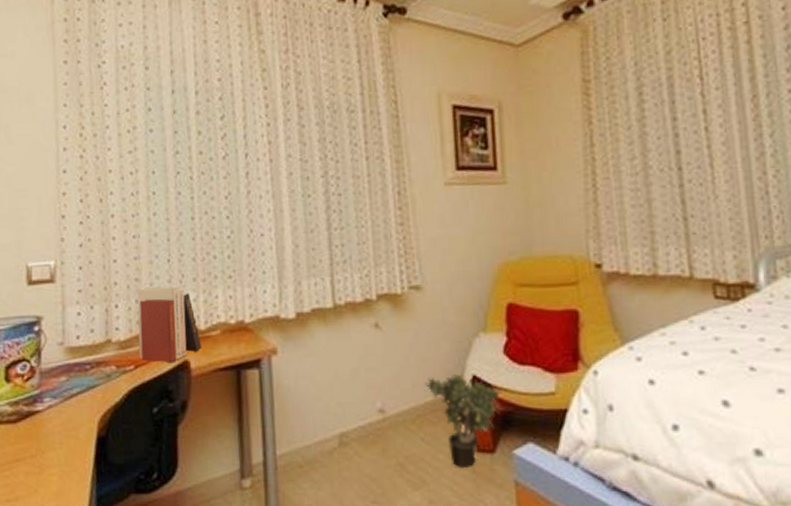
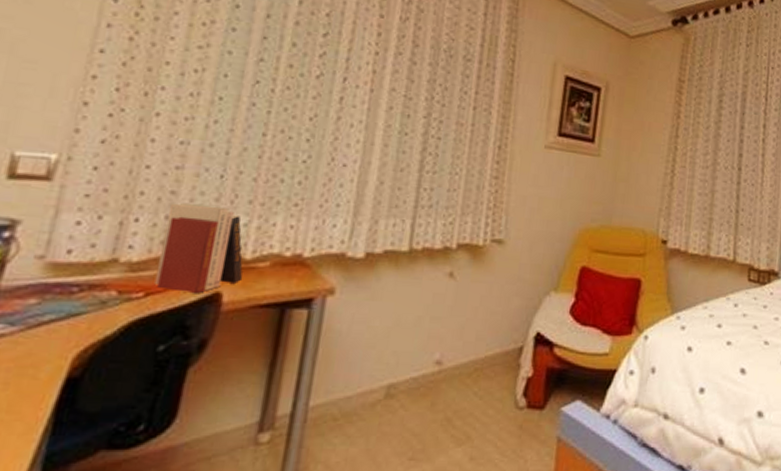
potted plant: present [424,373,500,469] -> none [488,329,560,425]

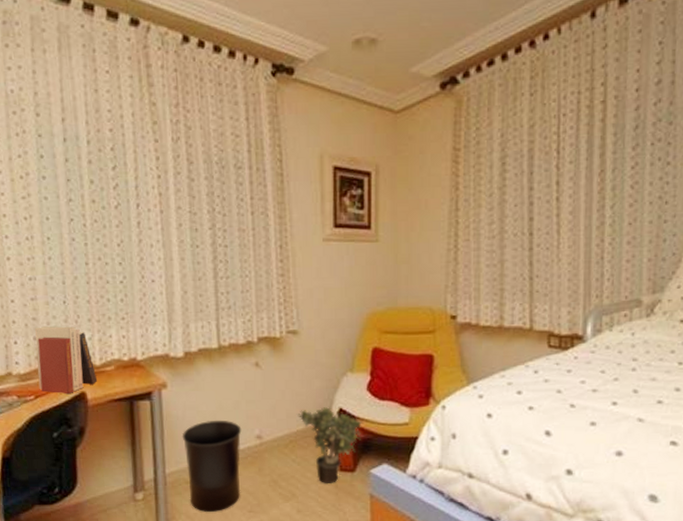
waste bin: none [333,338,419,460] -> present [182,420,242,512]
potted plant: none [488,329,560,425] -> present [297,406,362,484]

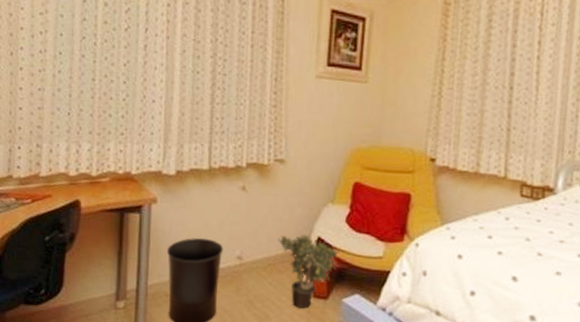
books: present [35,326,98,394] -> none [37,135,93,200]

